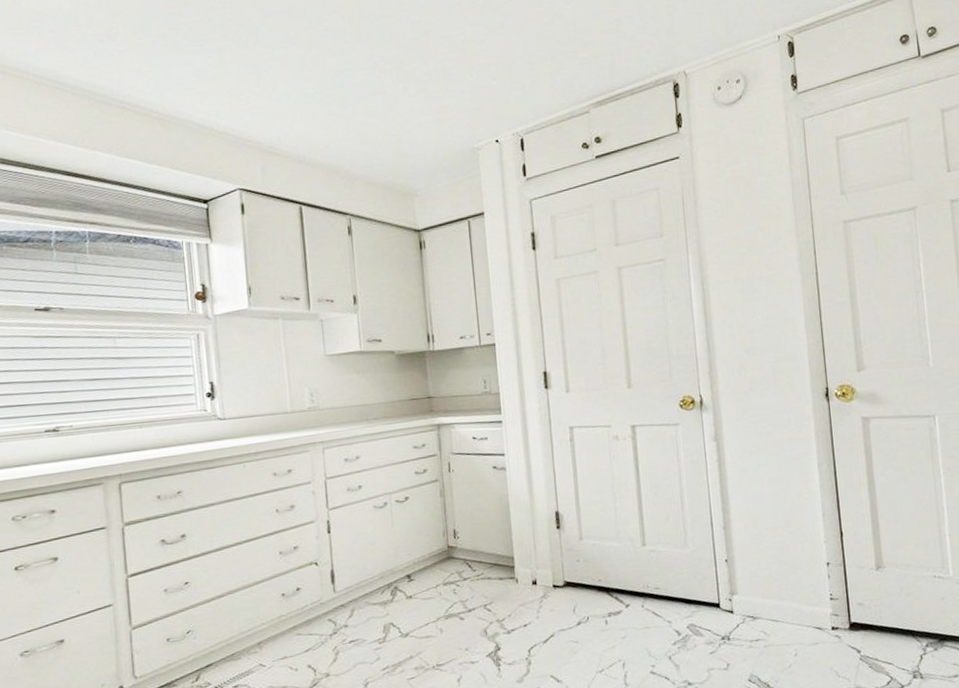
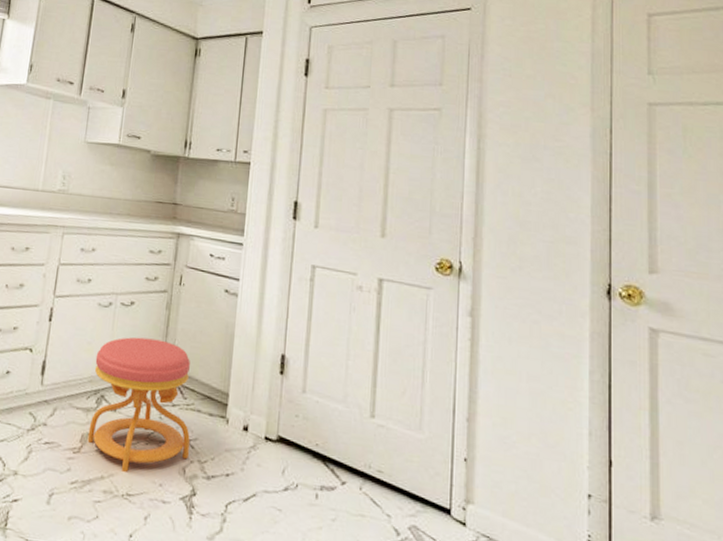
stool: none [381,525,487,647] -> present [87,337,190,472]

